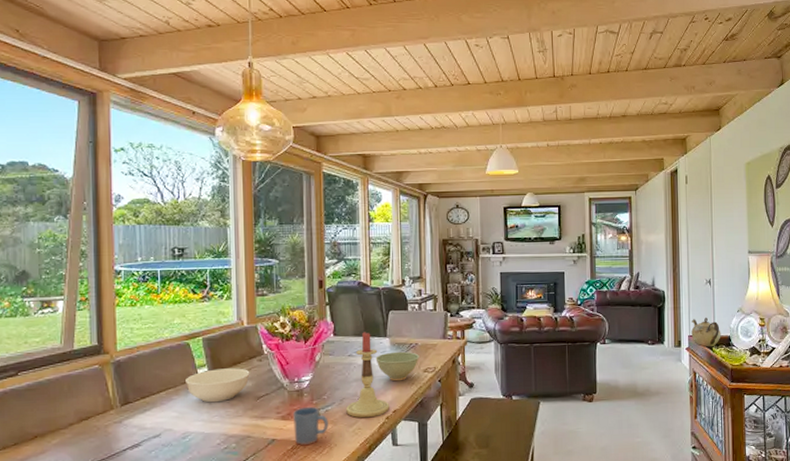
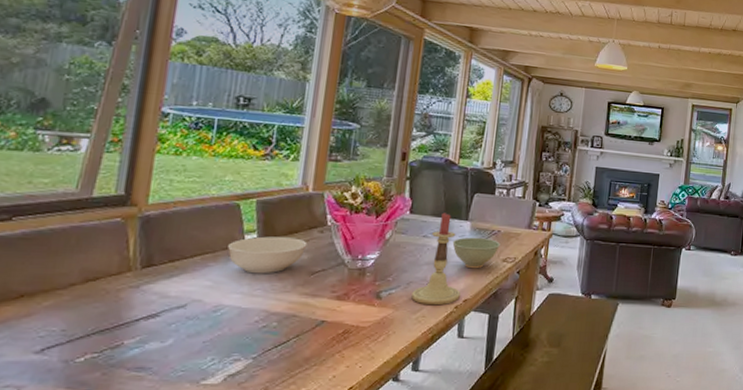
mug: present [293,406,329,445] -> none [348,287,390,329]

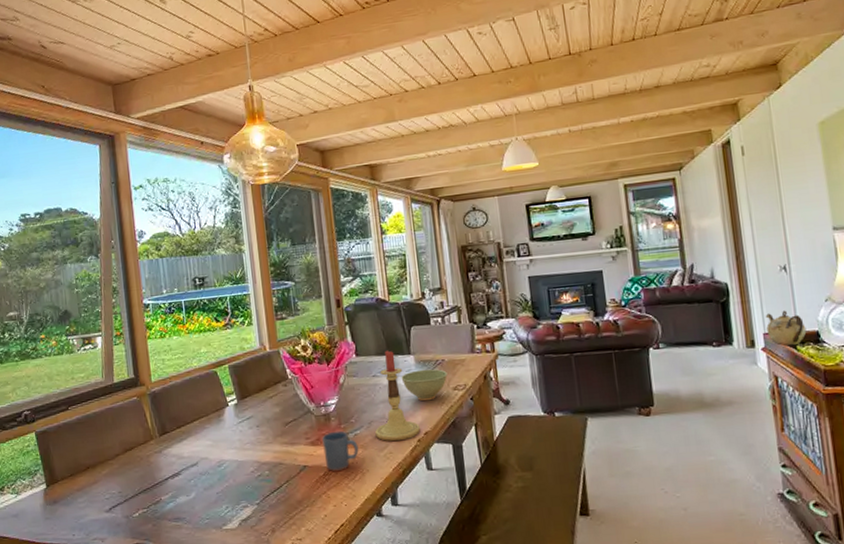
bowl: present [227,236,308,274] -> none [216,394,277,431]
mug: none [348,287,390,329] -> present [322,430,359,471]

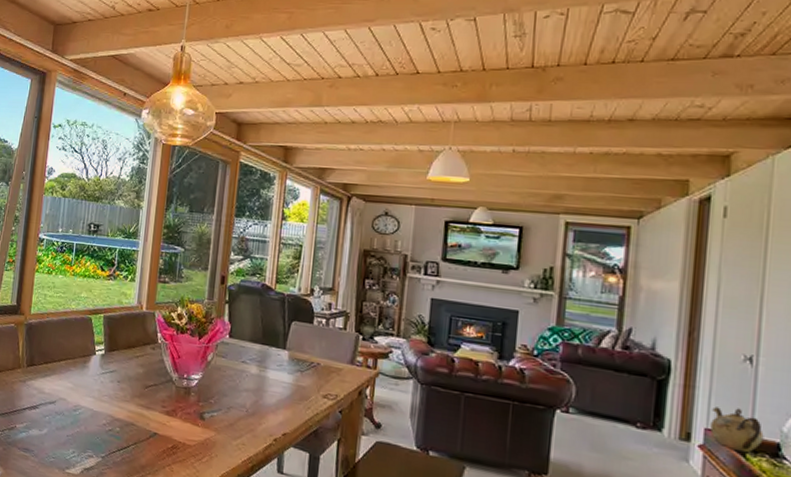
mug: present [322,430,359,471] -> none [176,406,213,448]
candlestick: present [375,350,420,442] -> none [232,339,279,436]
bowl: present [401,369,448,402] -> none [270,367,320,403]

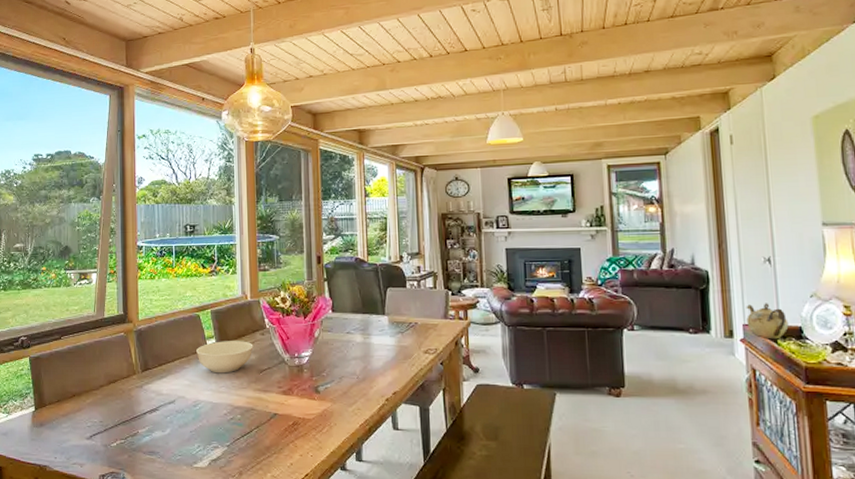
bowl: none [83,348,142,383] -> present [196,341,253,373]

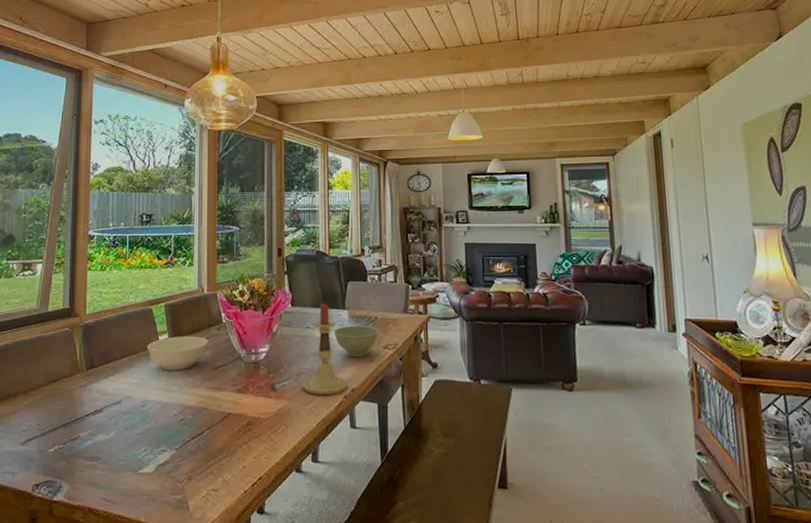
candlestick: none [345,309,389,399] -> present [303,303,347,396]
bowl: none [374,330,419,362] -> present [333,325,379,358]
teapot: present [746,303,789,340] -> none [687,298,726,334]

